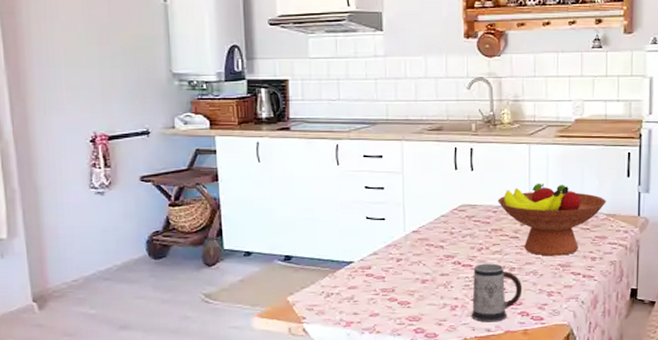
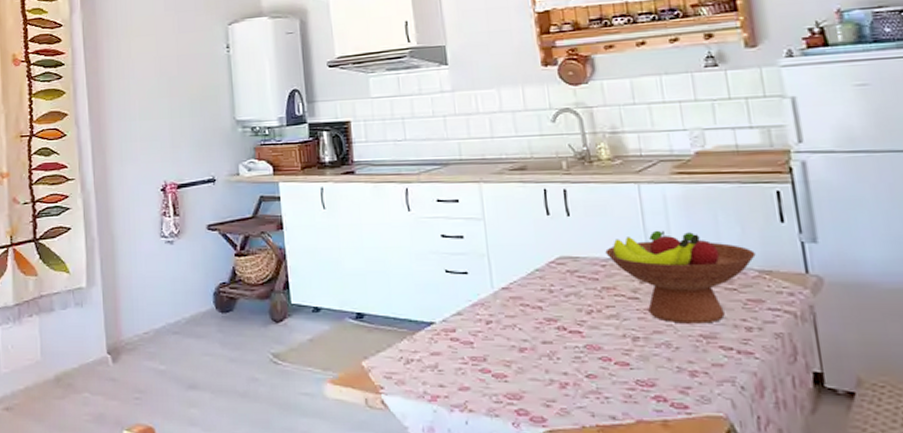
mug: present [471,263,523,323] -> none [584,330,654,408]

